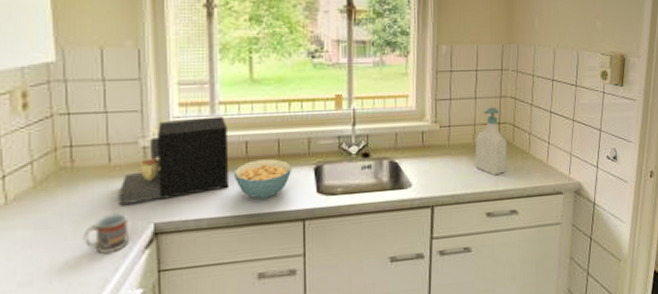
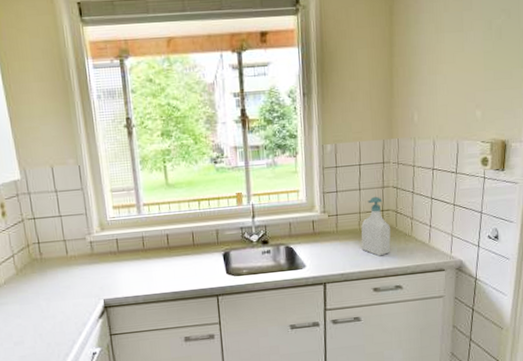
cup: present [83,212,129,254] -> none [54,291,87,322]
coffee maker: present [118,116,230,206] -> none [76,215,157,287]
cereal bowl: present [234,159,291,199] -> none [160,247,205,280]

